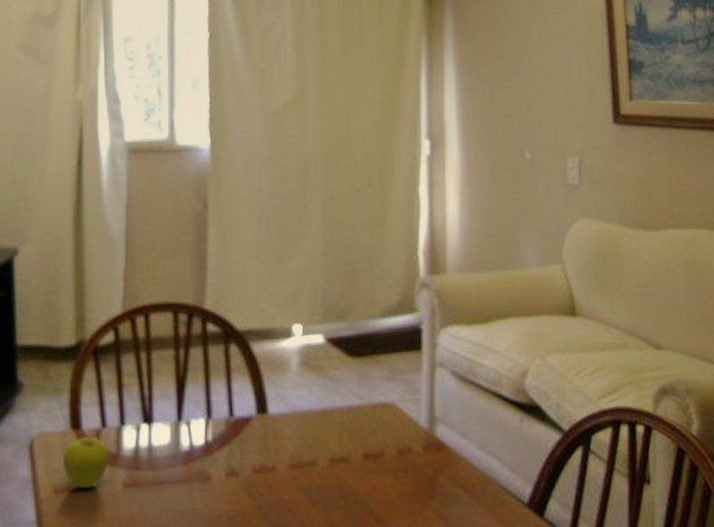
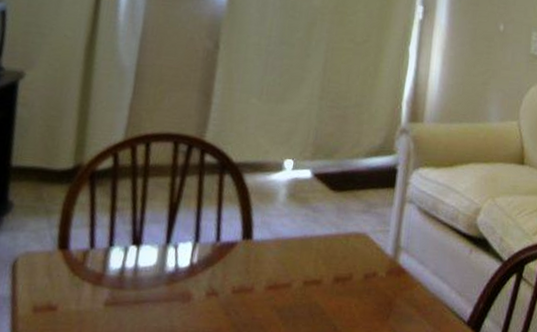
fruit: present [63,436,109,489] -> none [45,256,95,307]

